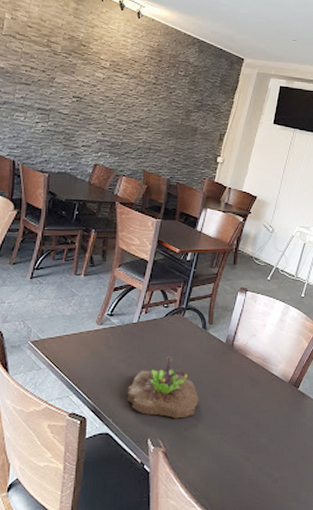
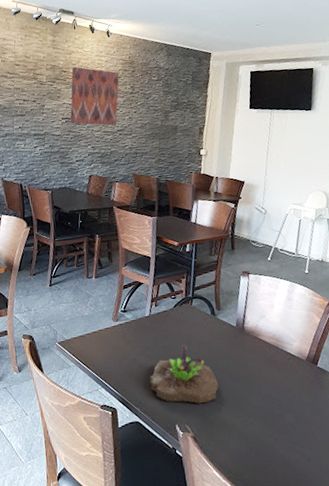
wall art: none [81,42,145,115] -> present [70,66,120,126]

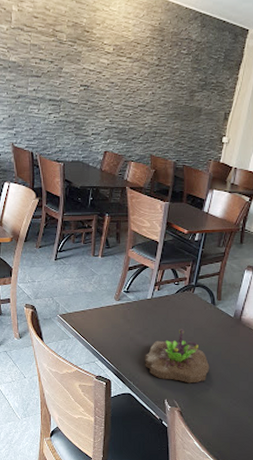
wall art: present [70,66,120,126] -> none [89,27,147,99]

